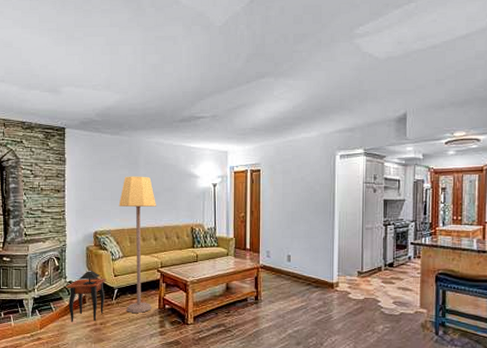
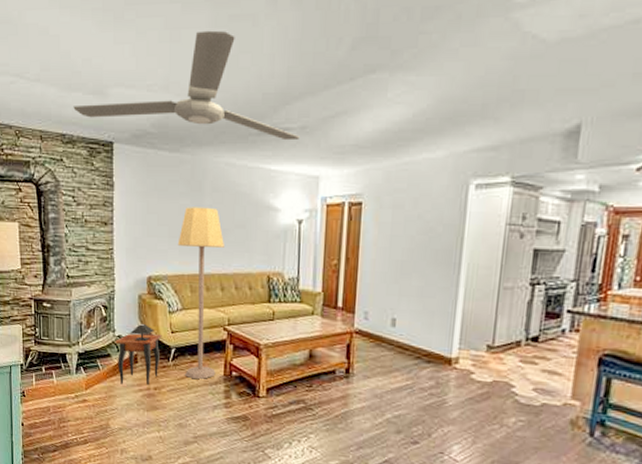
ceiling fan: none [32,46,212,126] -> present [73,30,300,141]

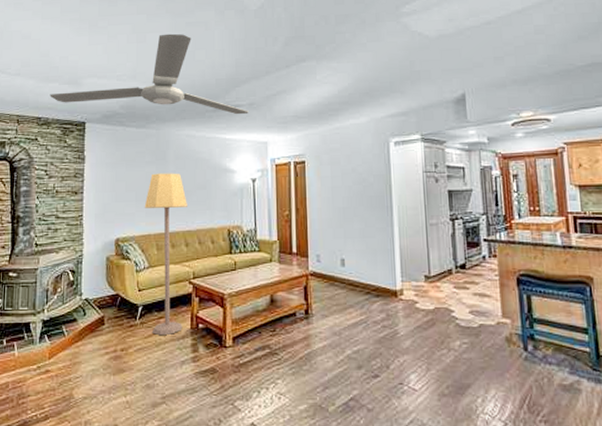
side table: present [115,324,162,386] -> none [82,285,129,349]

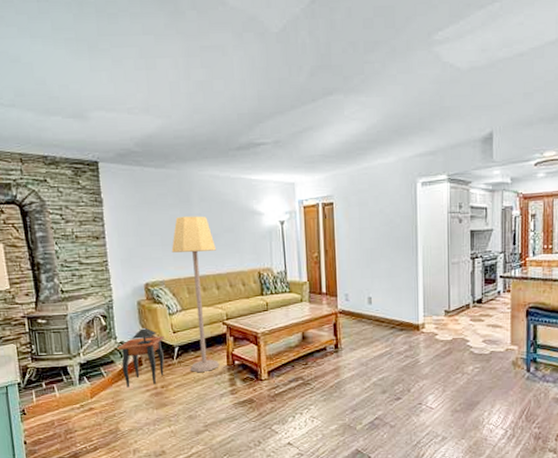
ceiling fan: present [50,33,249,115] -> none [53,59,274,154]
side table: none [82,285,129,349] -> present [117,328,165,388]

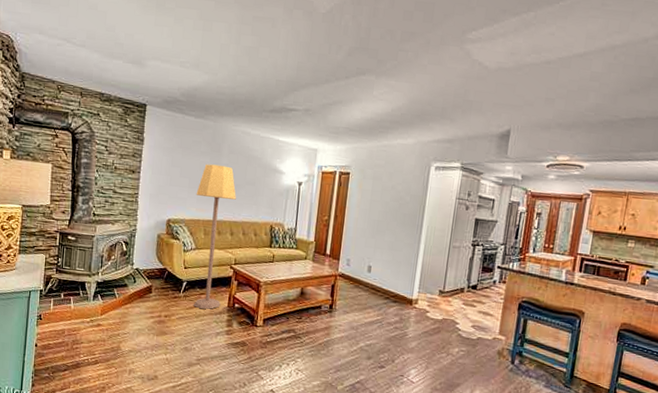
side table: present [117,328,165,388] -> none [132,259,176,313]

